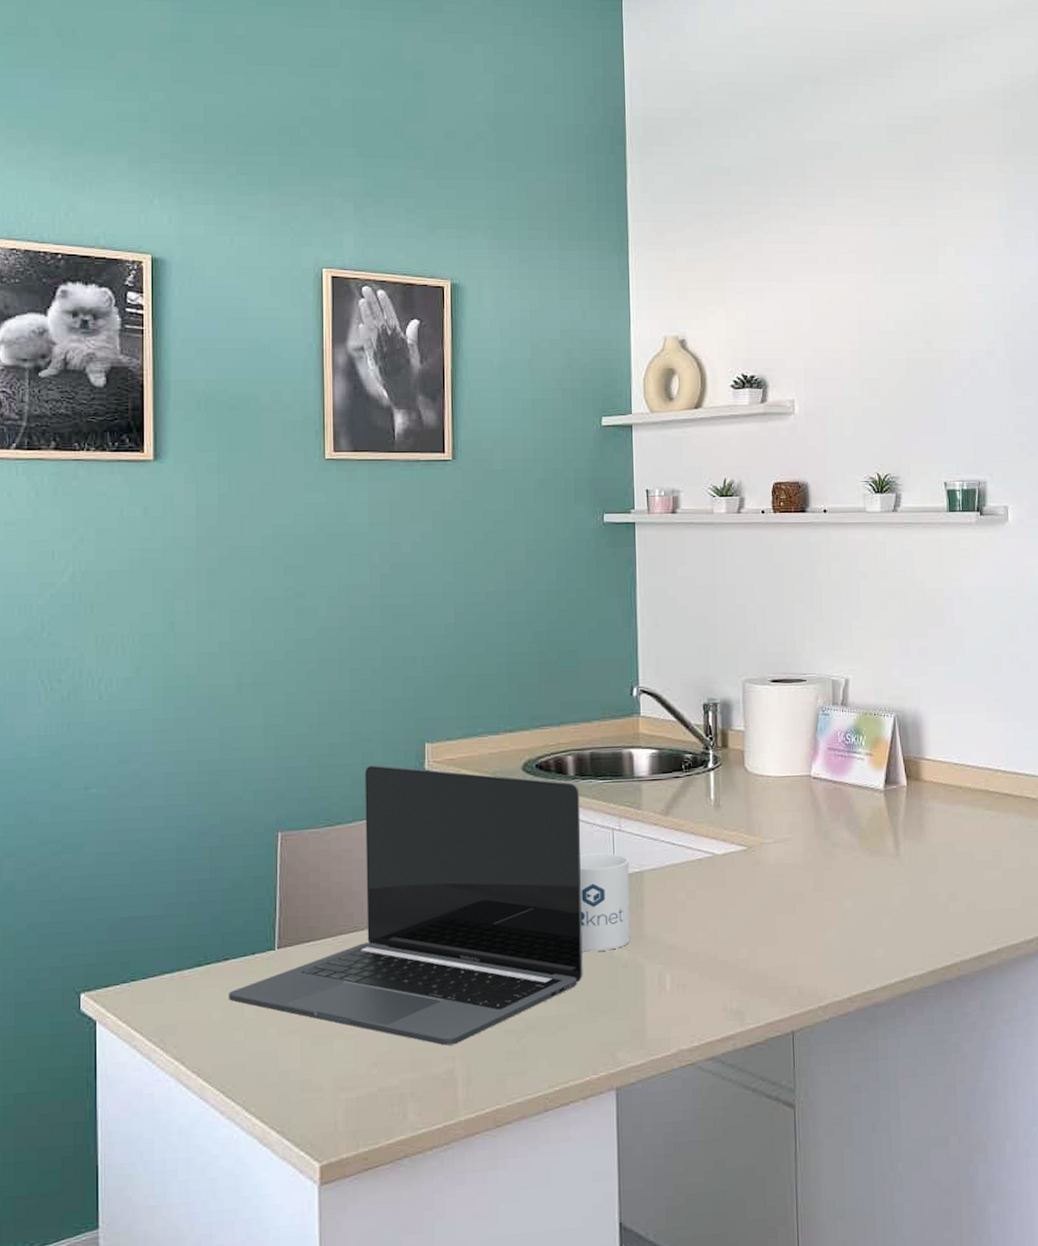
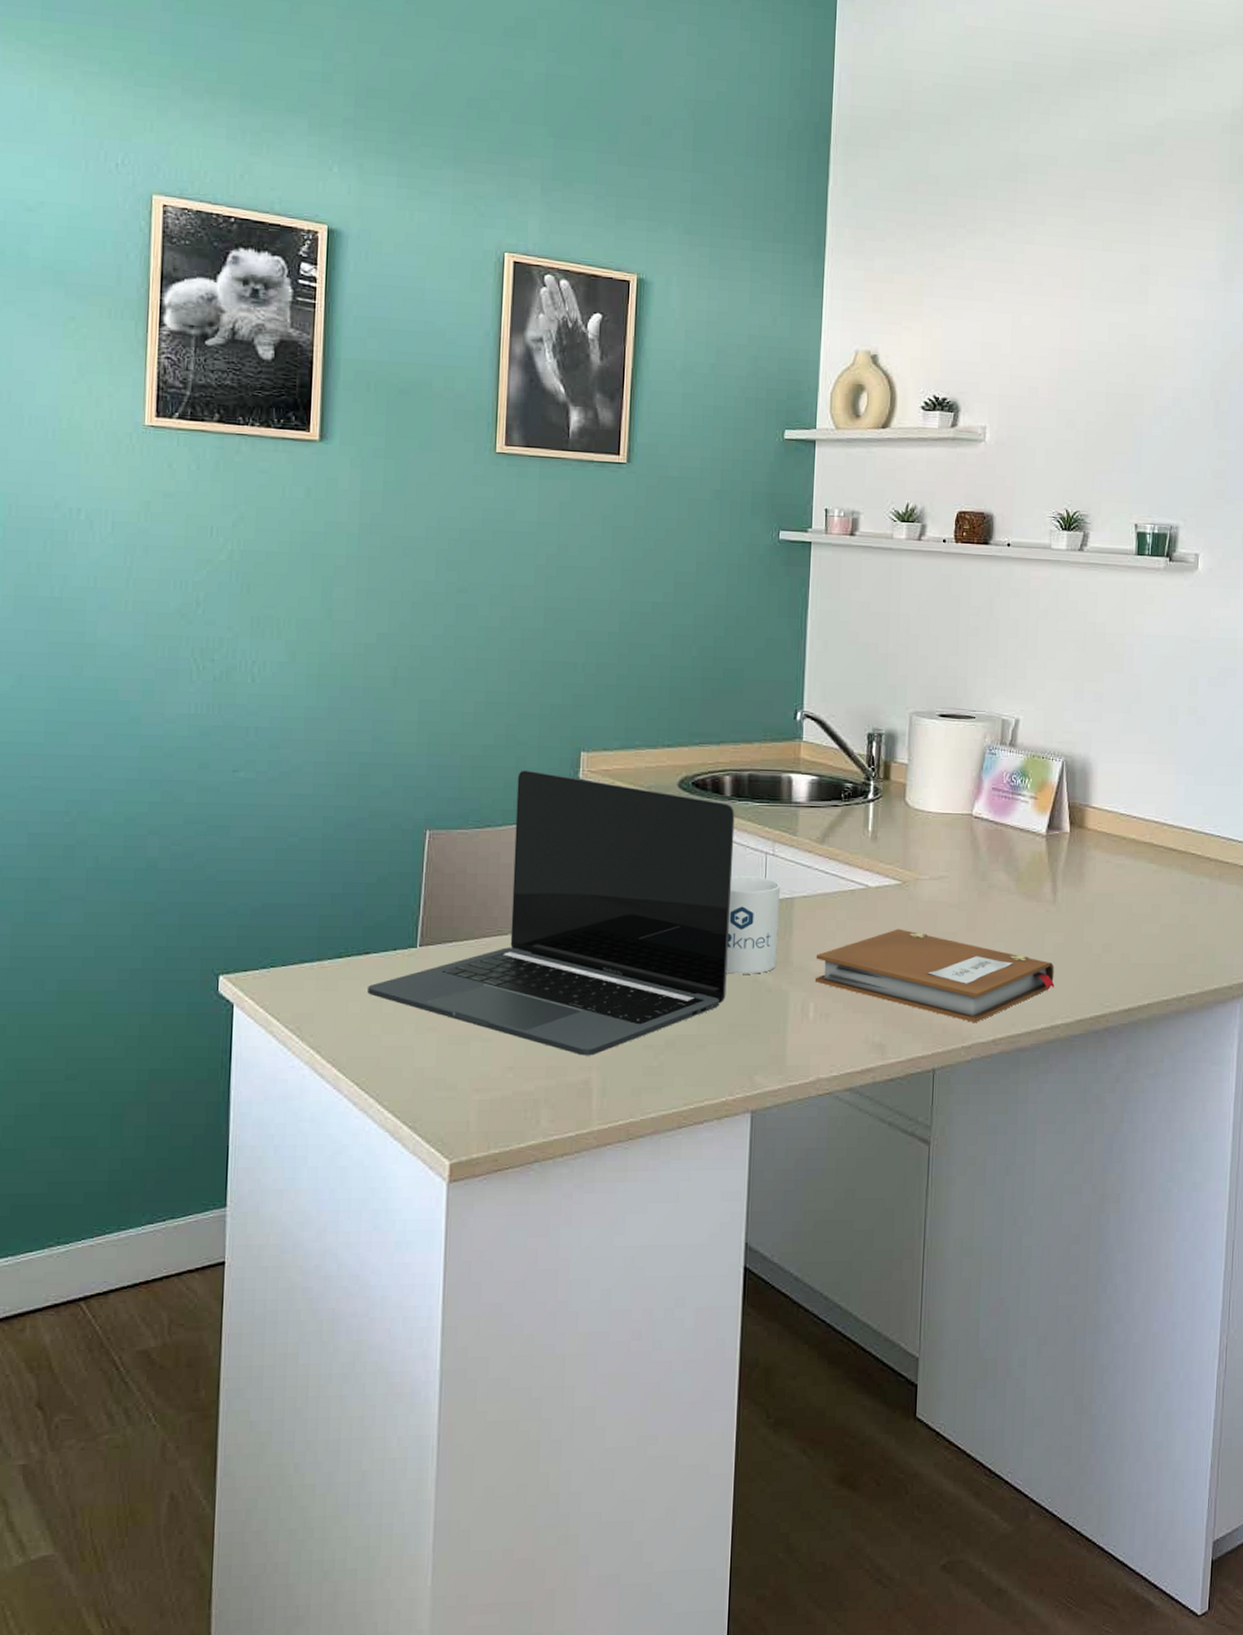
notebook: none [668,894,905,982] -> present [814,929,1055,1023]

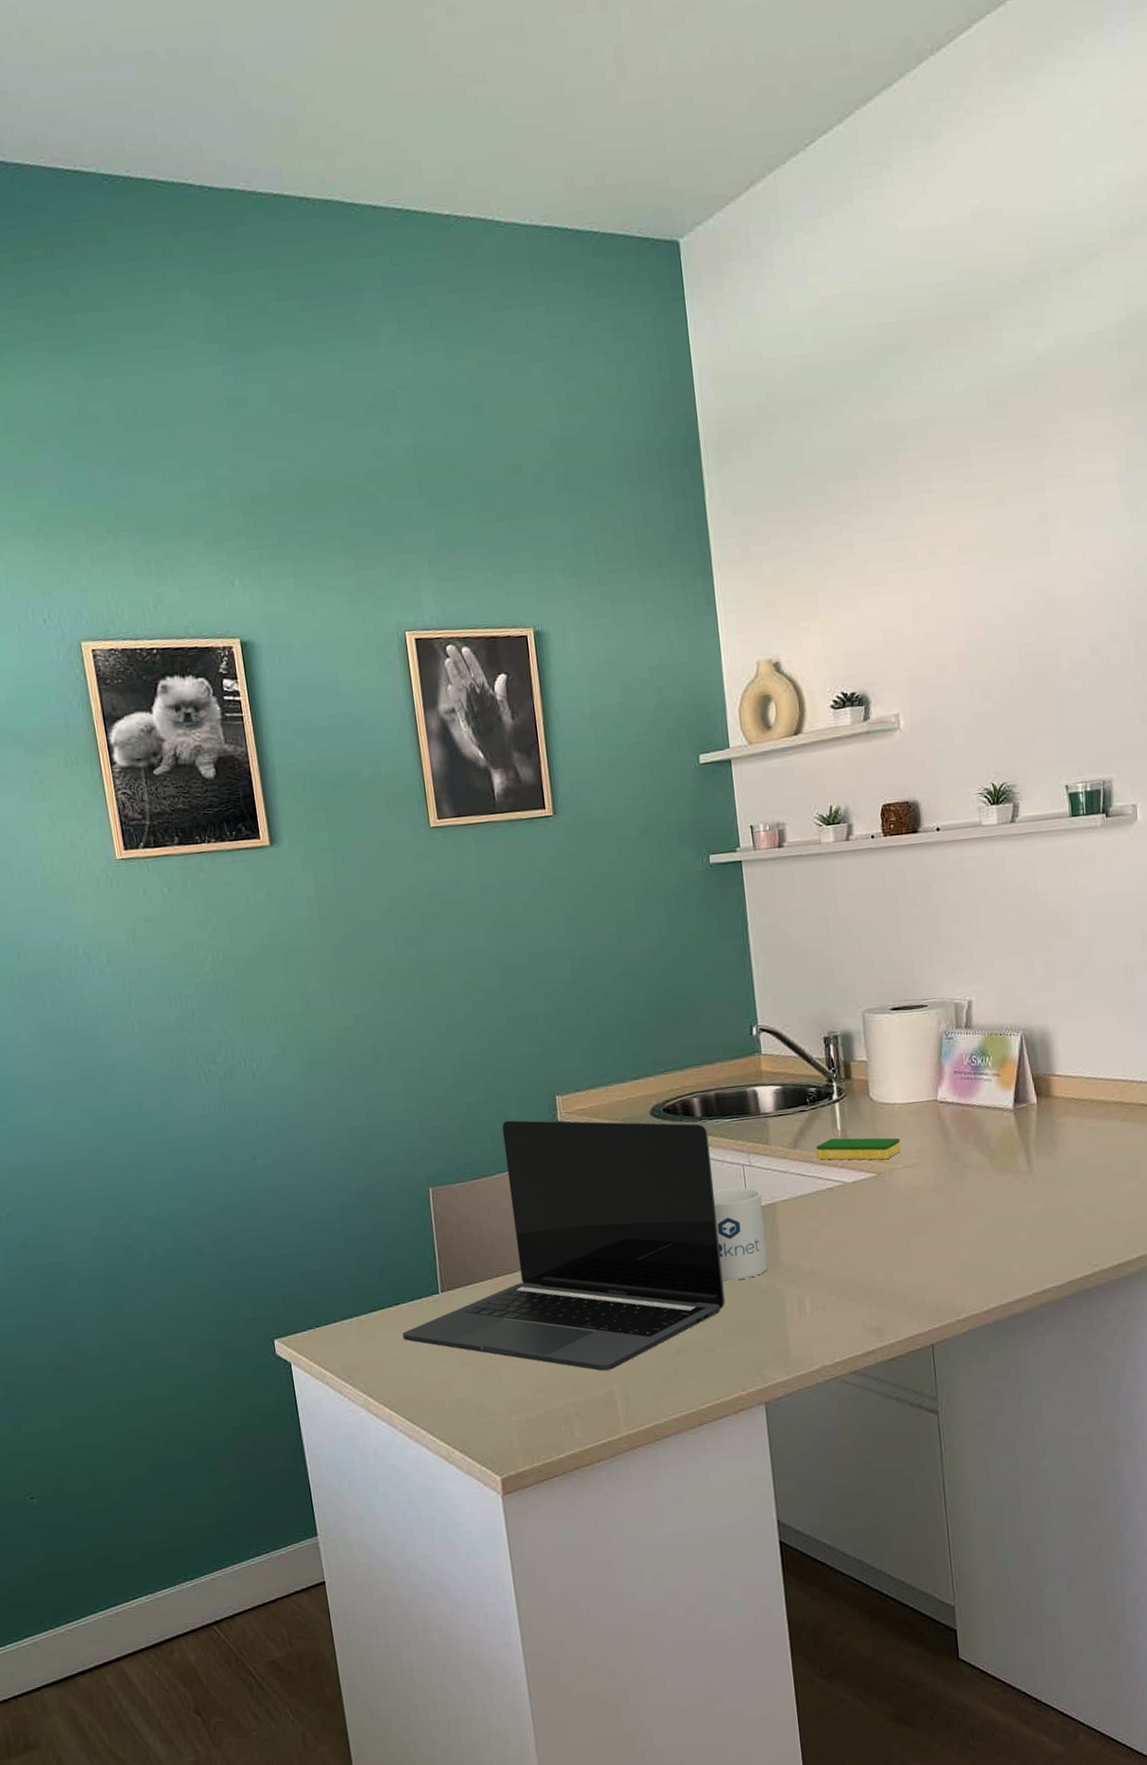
notebook: present [814,929,1055,1023] -> none [804,1218,1041,1297]
dish sponge: none [843,838,930,869] -> present [815,1138,901,1160]

